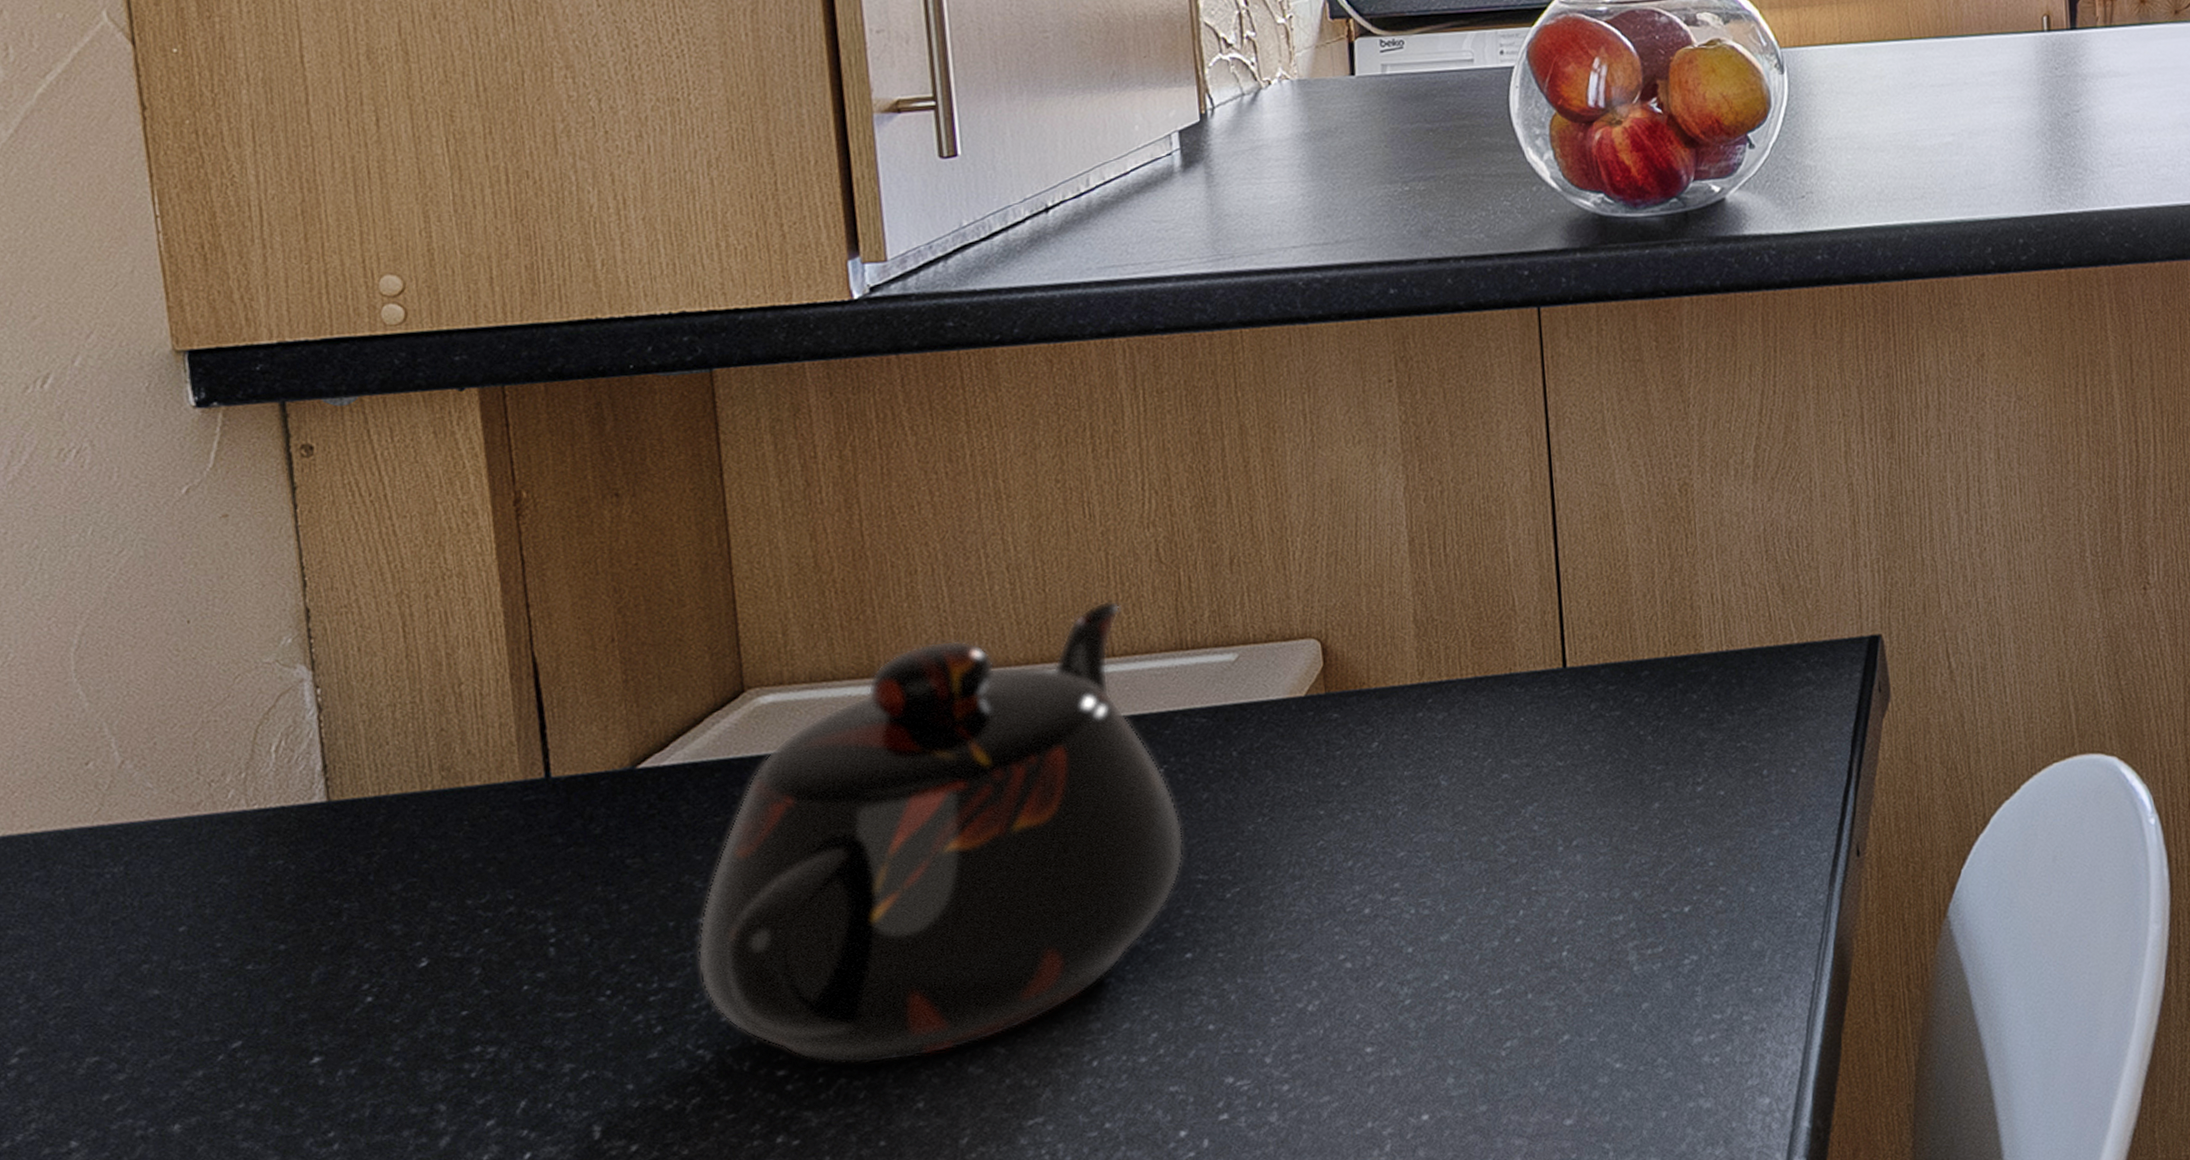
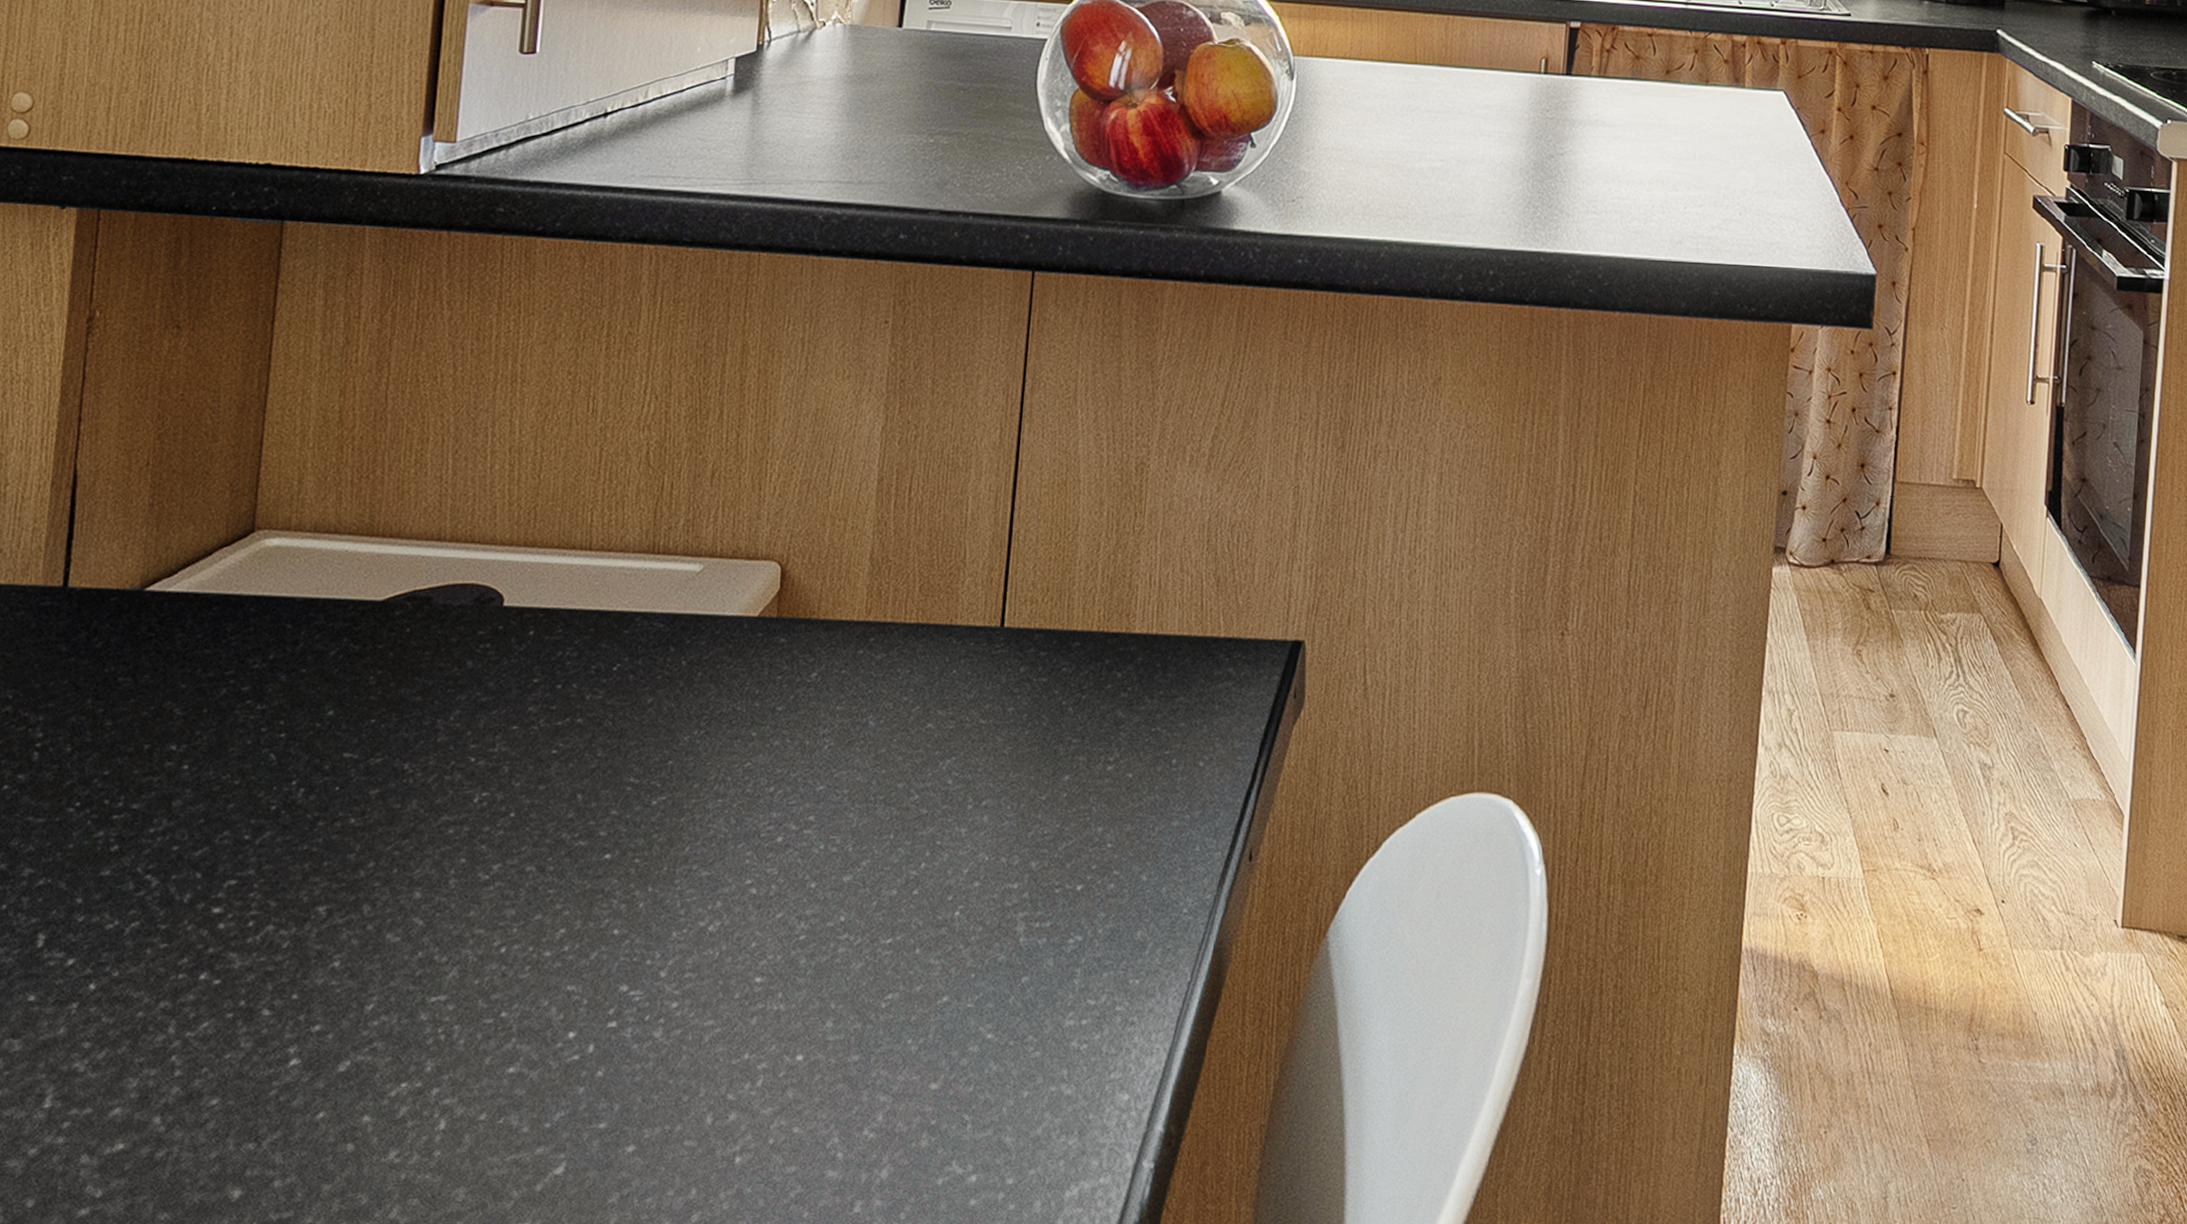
teapot: present [697,600,1184,1065] -> none [162,495,624,917]

